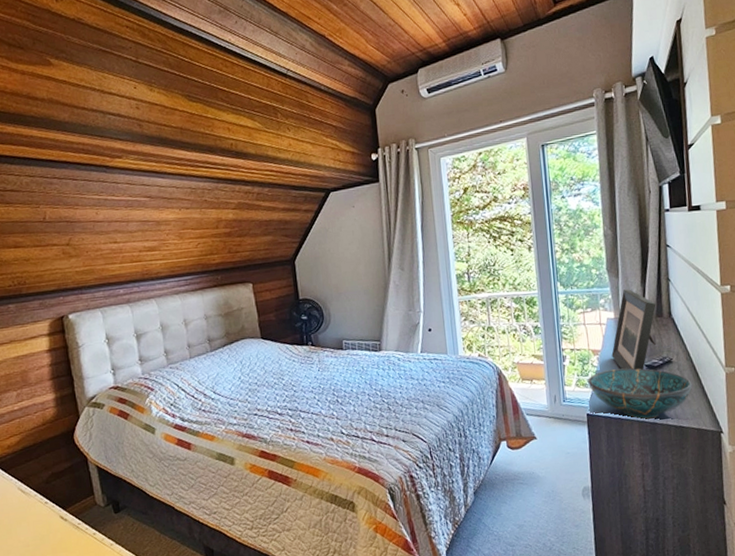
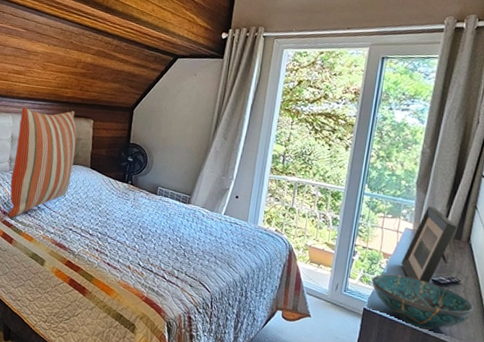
pillow: none [165,278,242,420] -> present [9,106,77,218]

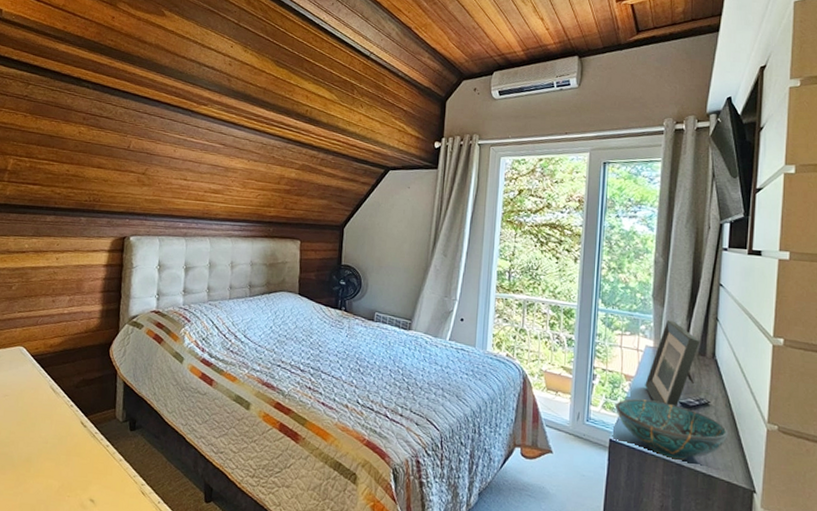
pillow: present [9,106,77,218] -> none [208,228,283,356]

